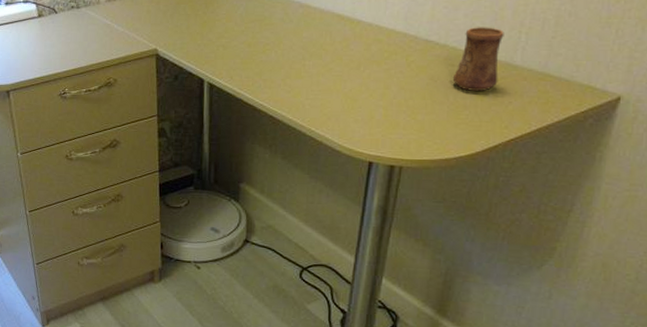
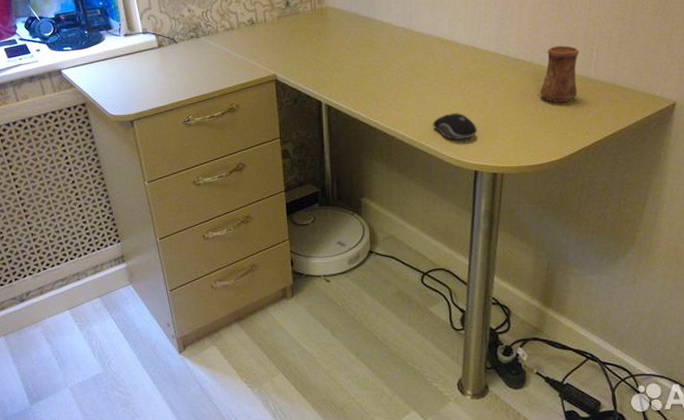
computer mouse: none [325,98,376,127] -> present [433,113,477,140]

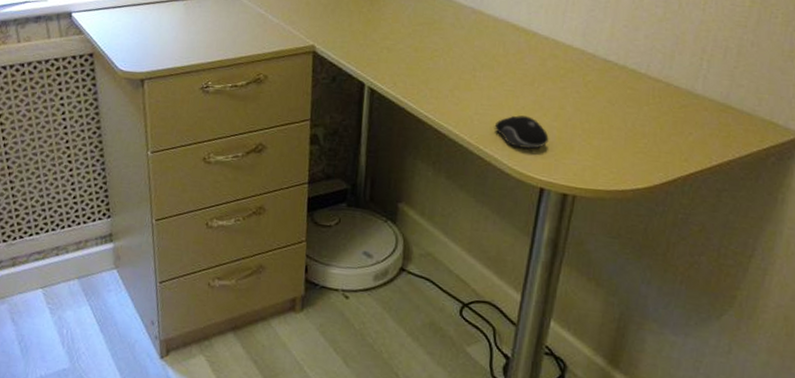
cup: present [539,45,579,103] -> none [631,49,686,119]

